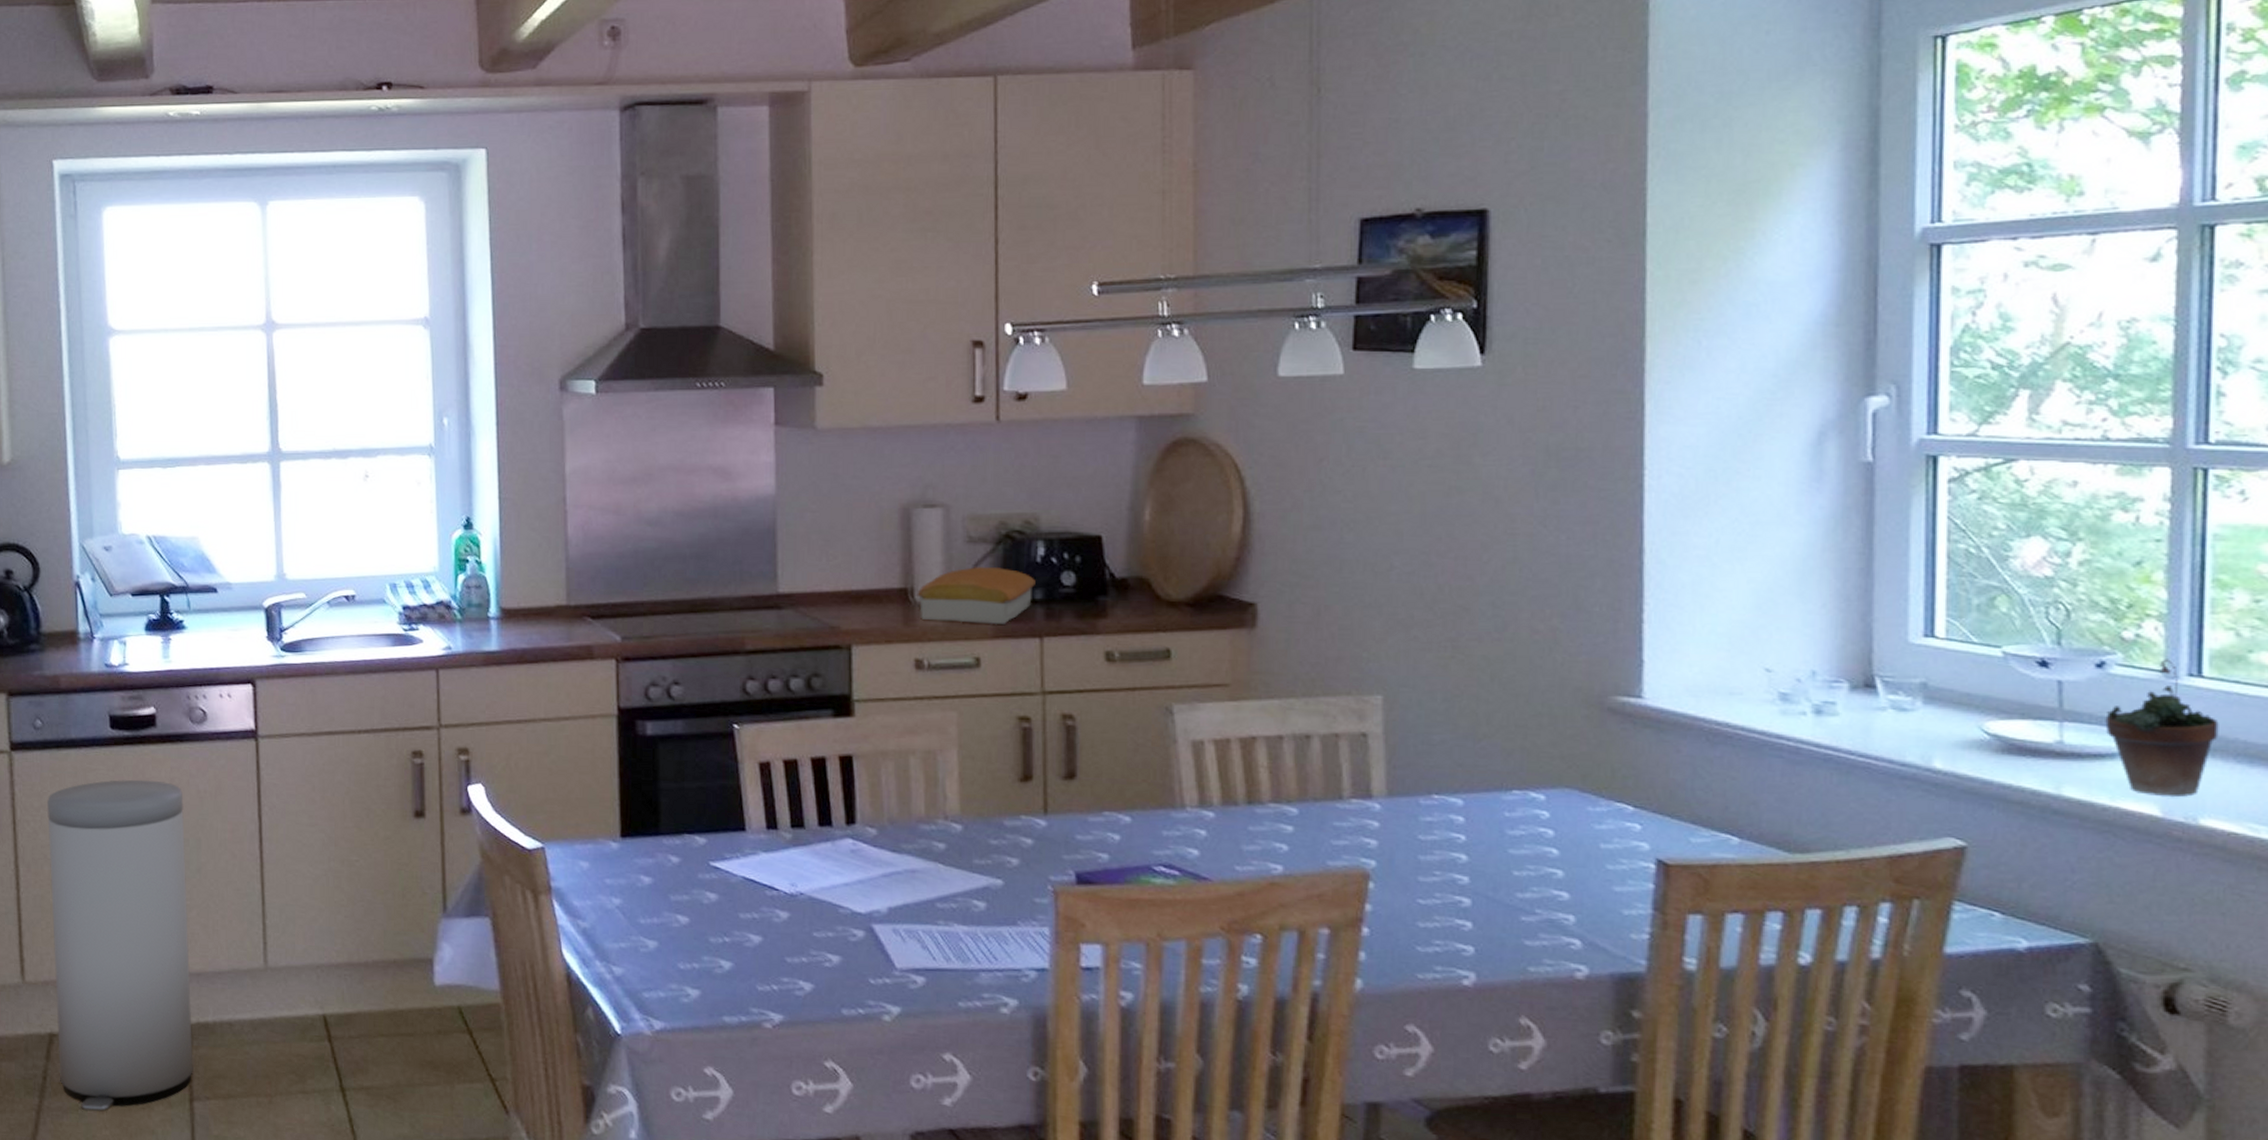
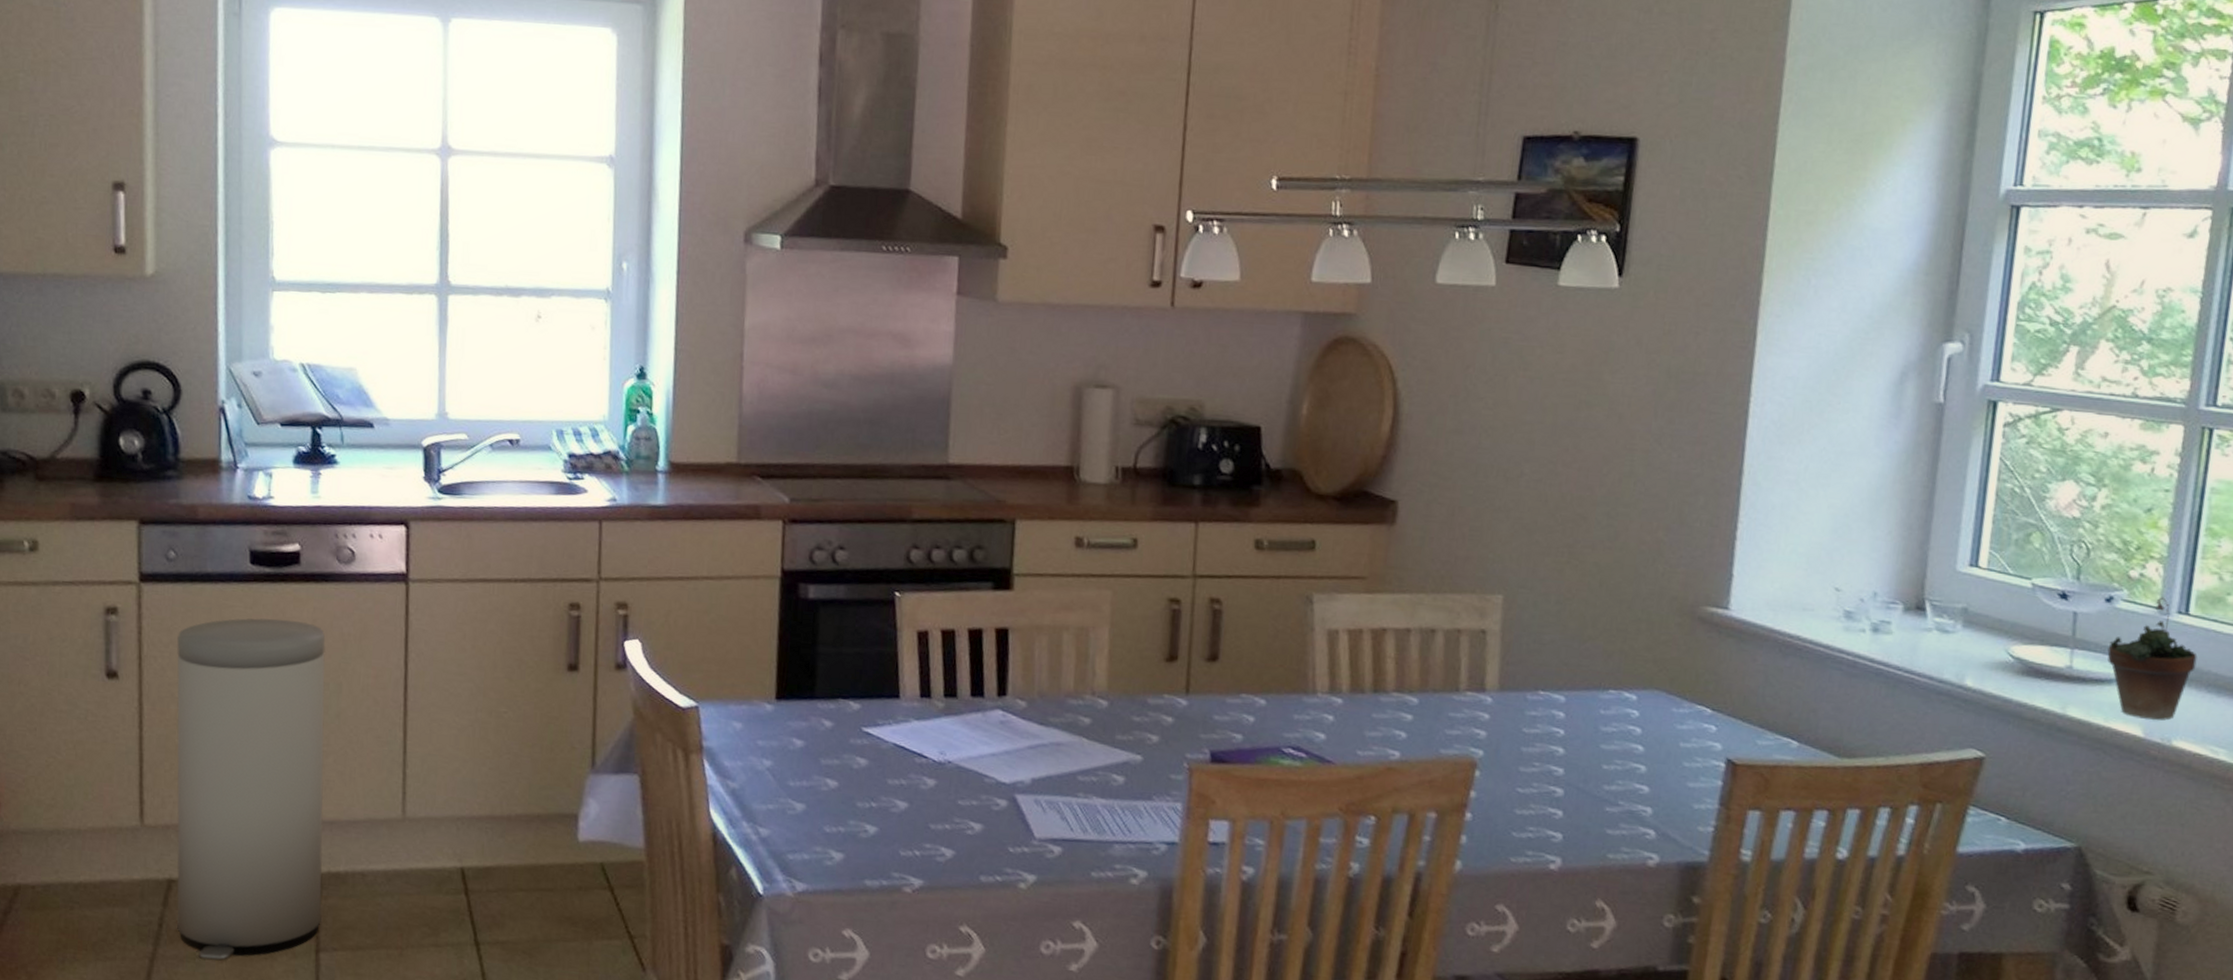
bread loaf: present [917,567,1036,625] -> none [1082,449,1196,508]

